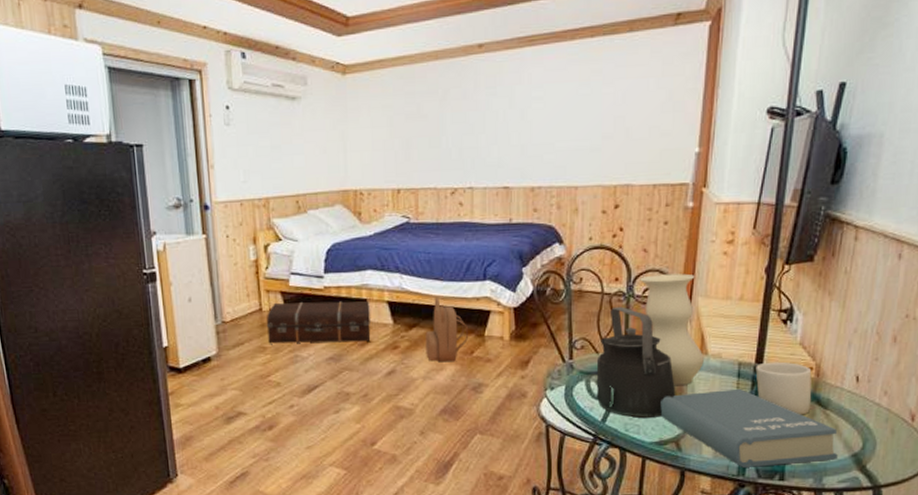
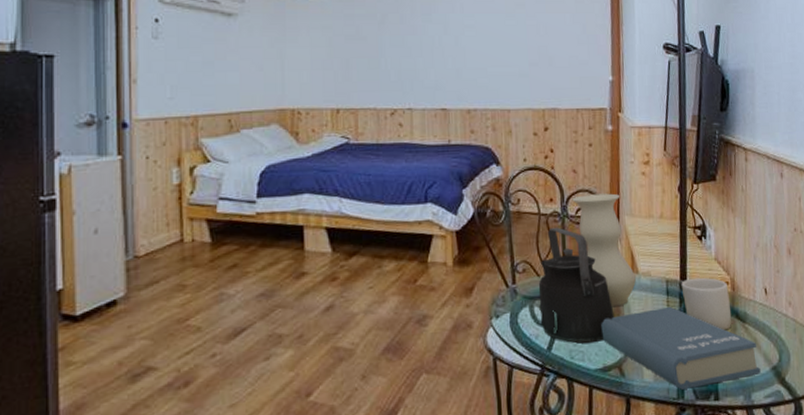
suitcase: present [266,301,371,344] -> none [187,228,307,281]
backpack: present [425,297,469,363] -> none [366,222,412,294]

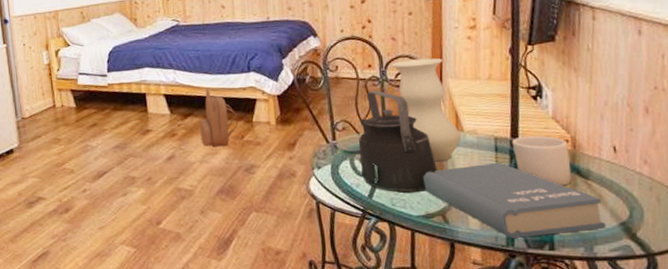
backpack: none [366,222,412,294] -> present [199,89,239,147]

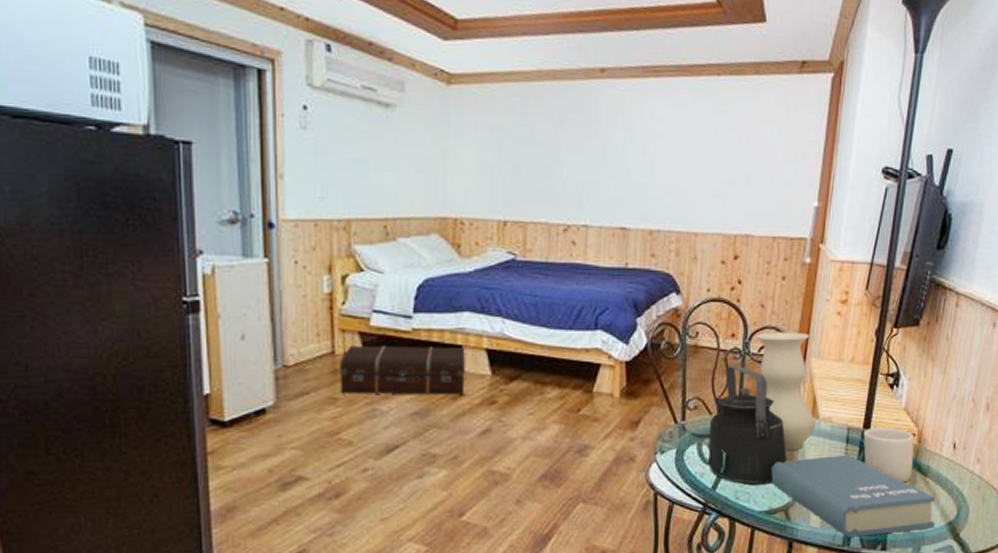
suitcase: none [59,95,151,136] -> present [339,345,465,395]
backpack: present [199,89,239,147] -> none [527,346,576,421]

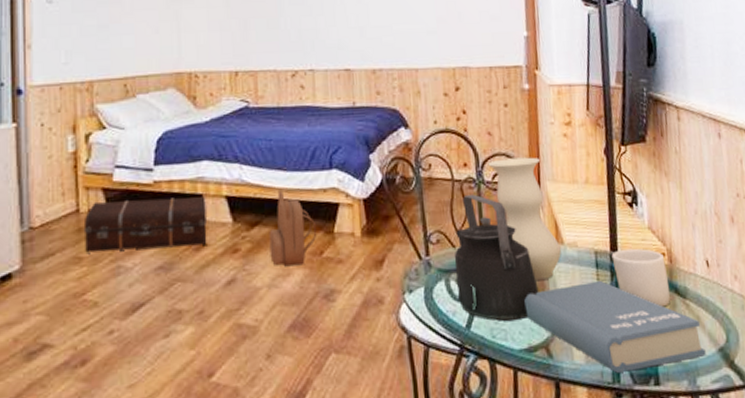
backpack: none [527,346,576,421] -> present [269,190,317,266]

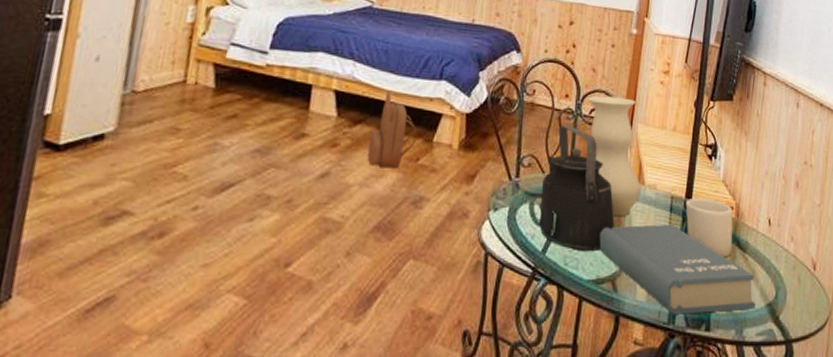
suitcase: present [83,197,207,253] -> none [184,75,315,135]

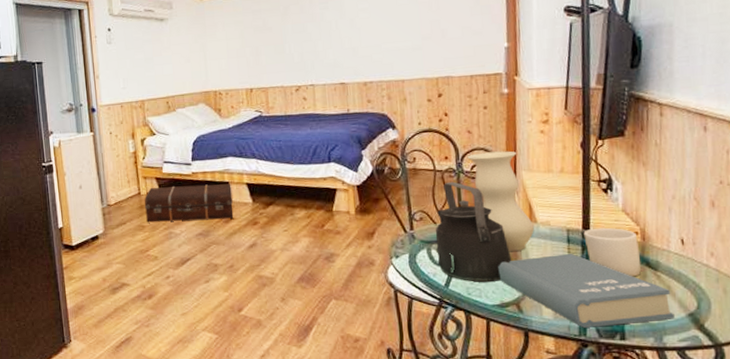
suitcase: none [184,75,315,135] -> present [144,184,234,223]
backpack: present [367,92,417,169] -> none [281,178,319,235]

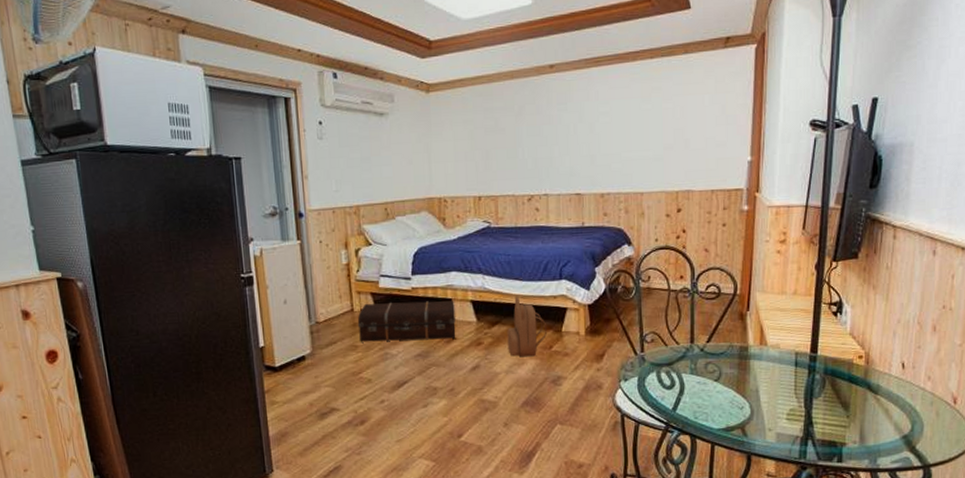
backpack: none [281,178,319,235] -> present [507,296,548,357]
kettle: present [435,181,512,282] -> none [666,302,740,406]
vase: present [467,151,534,251] -> none [702,271,764,374]
book: present [498,253,675,328] -> none [726,376,889,451]
mug: present [583,227,642,277] -> none [811,351,863,401]

